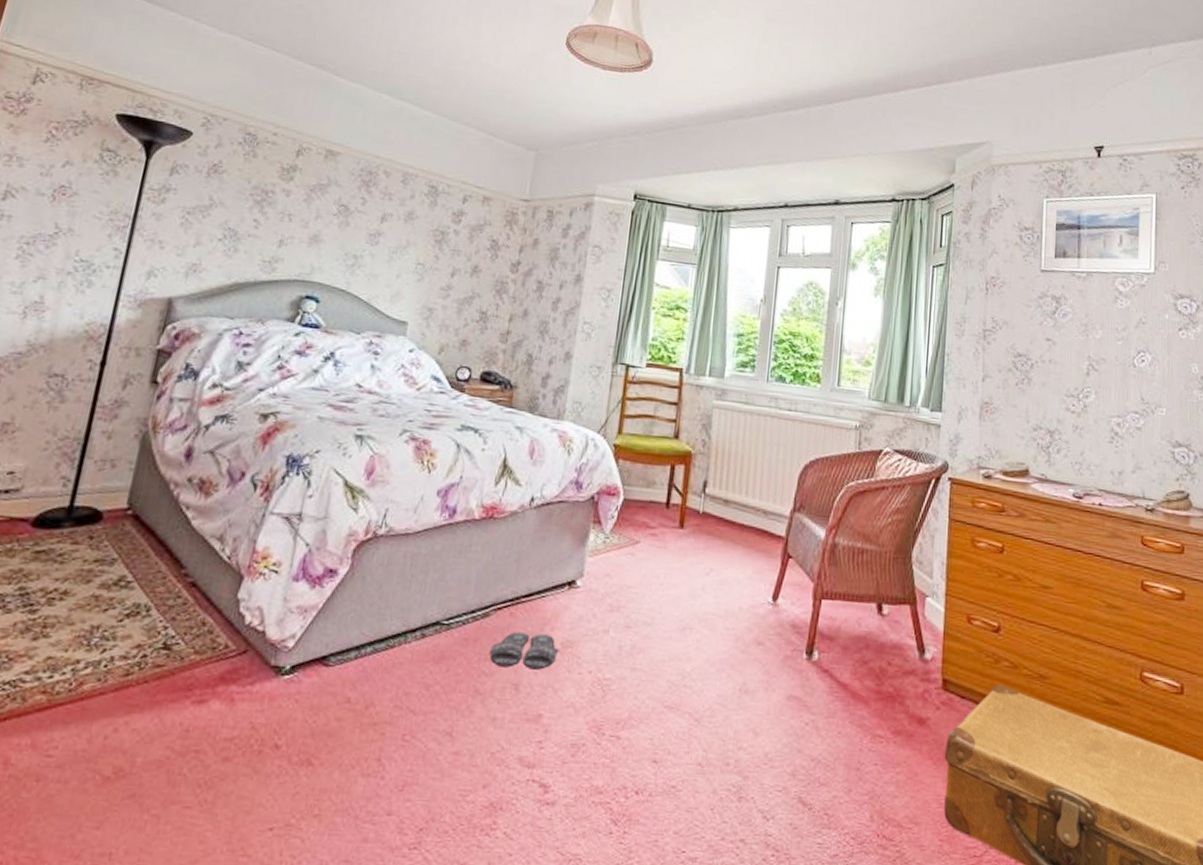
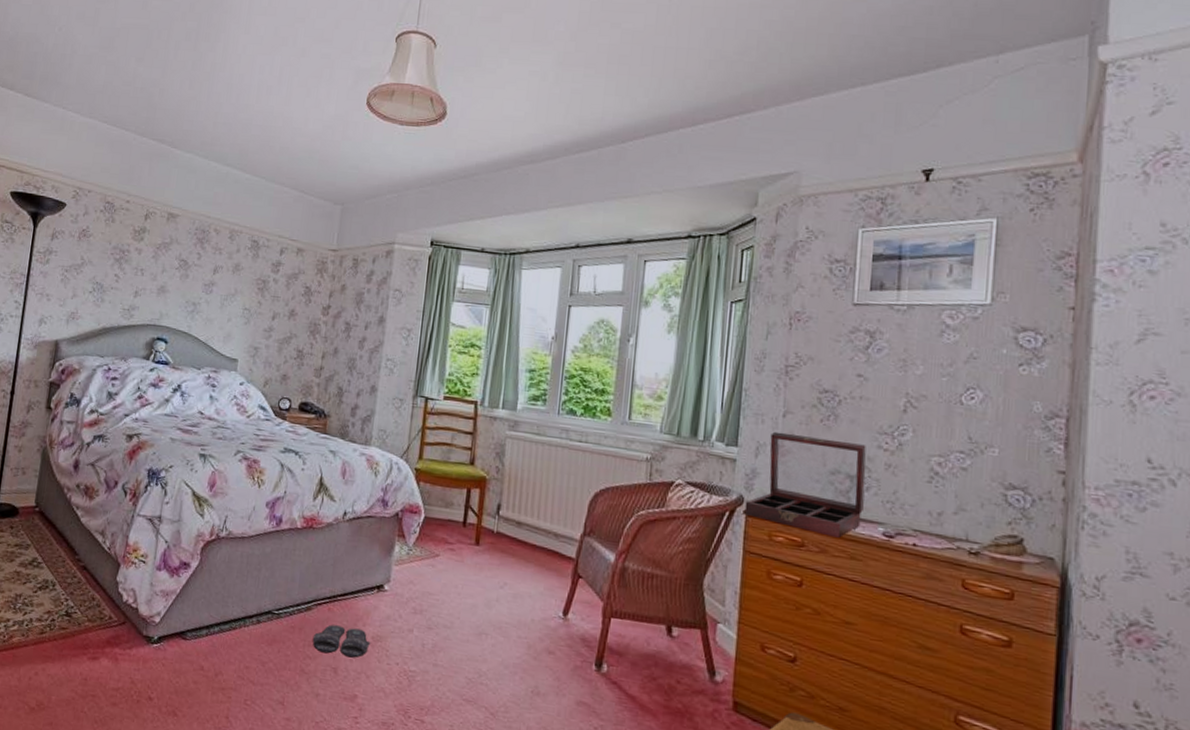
jewelry box: none [949,396,1057,501] -> present [744,431,866,538]

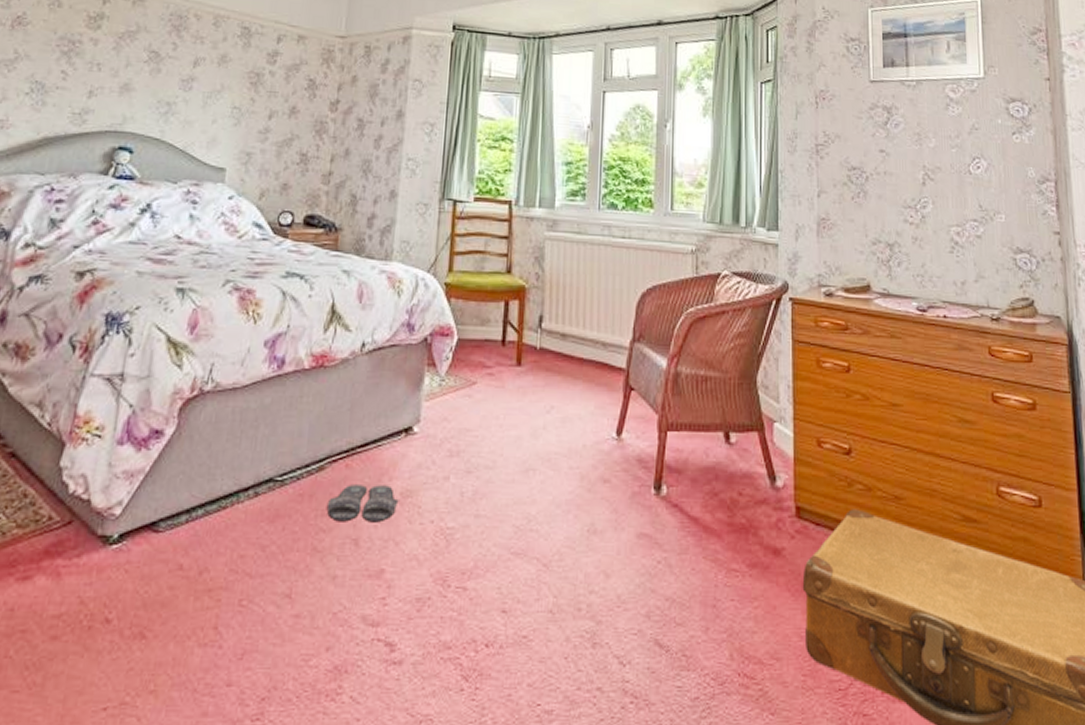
jewelry box: present [744,431,866,538] -> none [790,212,897,317]

